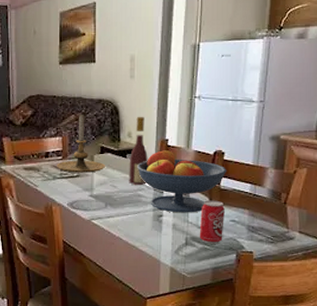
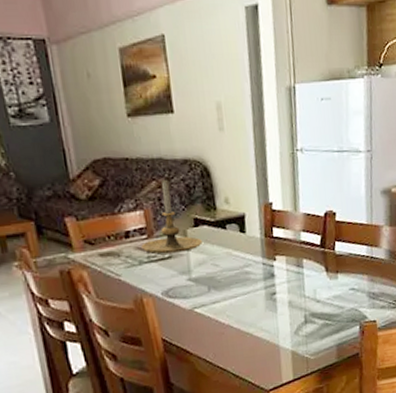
wine bottle: present [129,116,148,185] -> none [229,176,254,261]
fruit bowl: present [137,149,227,213] -> none [240,215,341,288]
beverage can: present [199,200,225,244] -> none [317,268,344,319]

